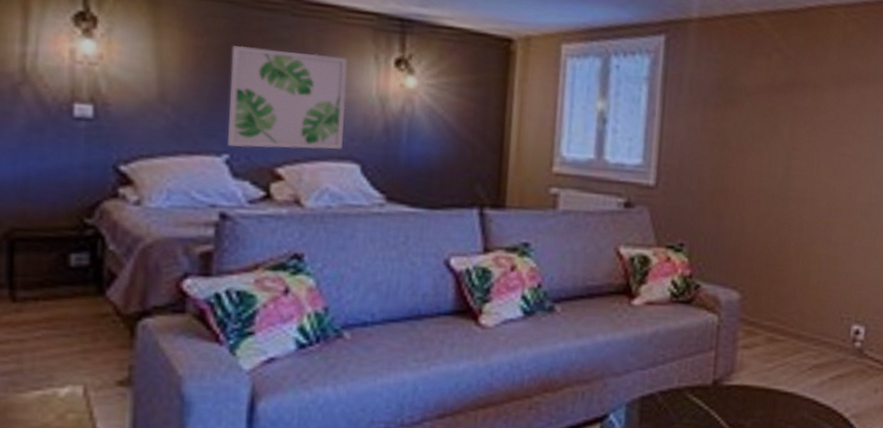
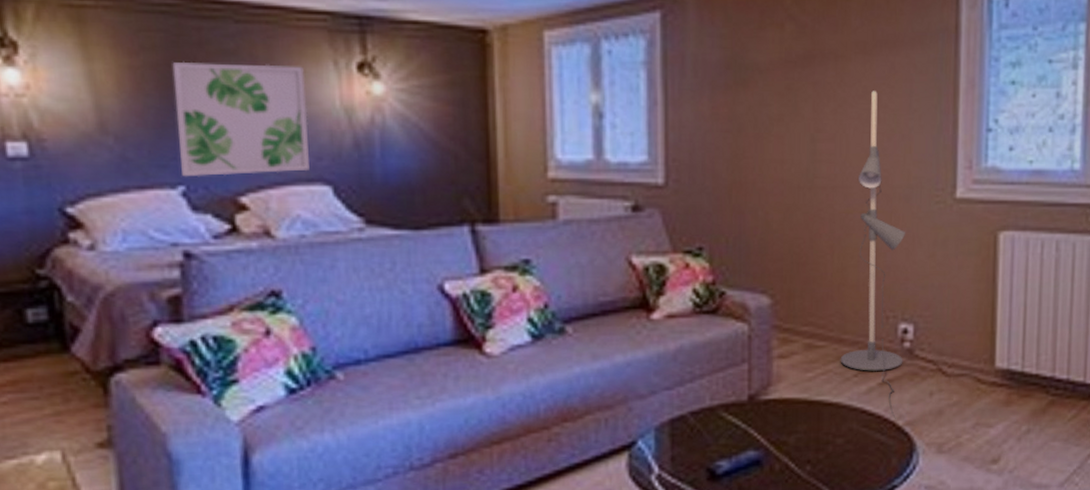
floor lamp: none [797,118,864,411] -> present [840,91,906,419]

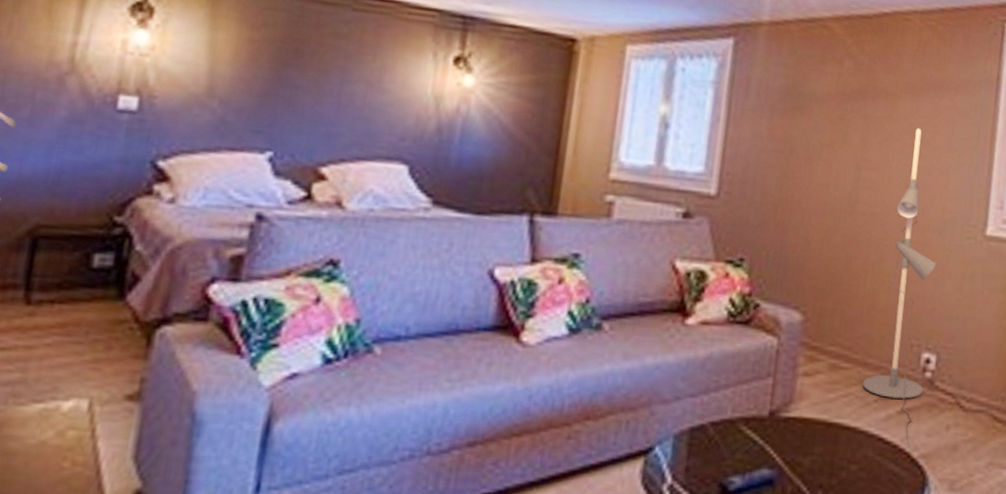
wall art: present [172,61,310,177] -> none [273,39,405,149]

